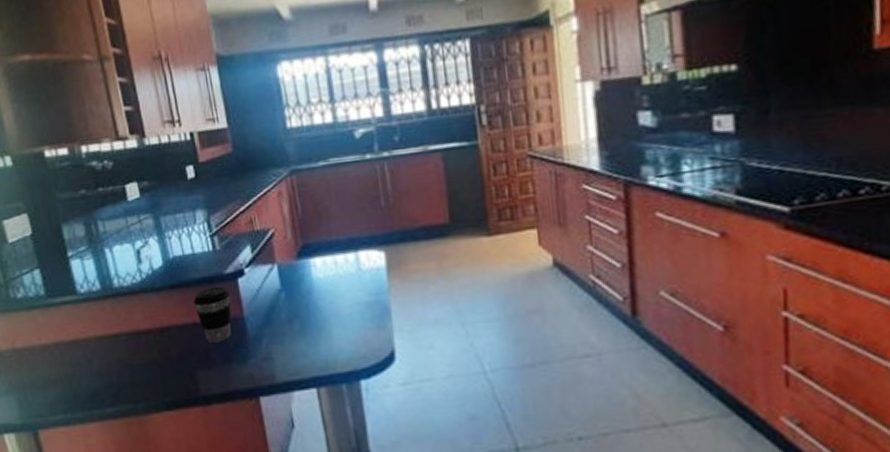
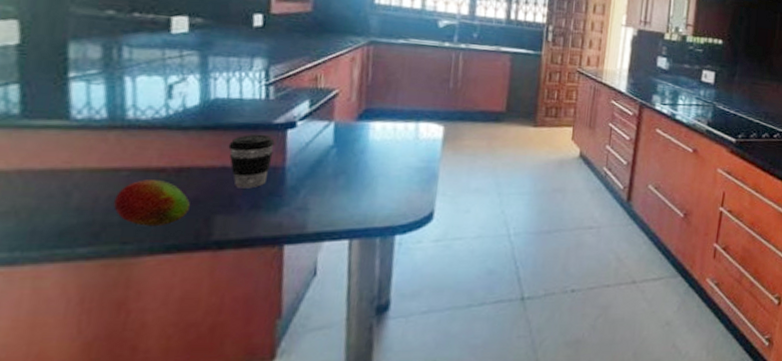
fruit: none [121,341,176,386] -> present [113,179,190,227]

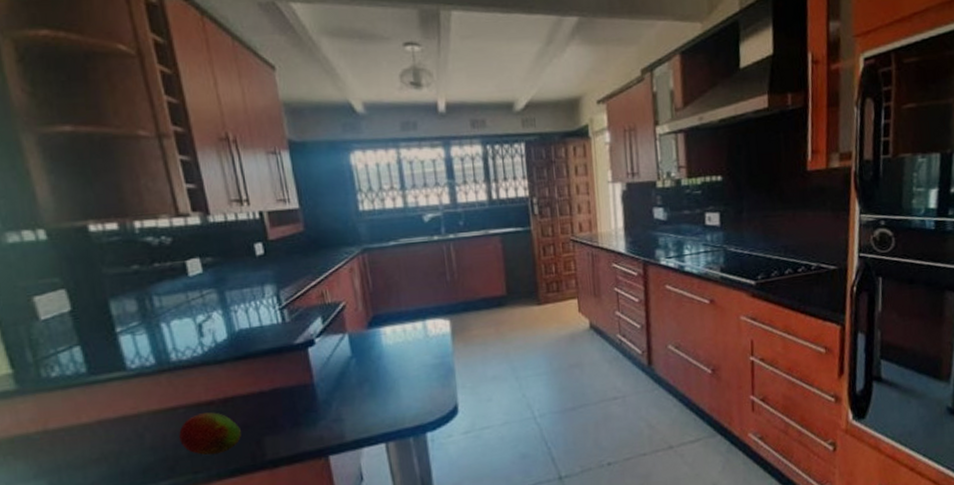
coffee cup: present [228,134,275,189] -> none [260,356,301,409]

